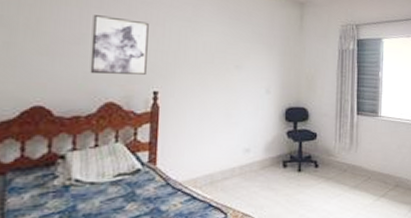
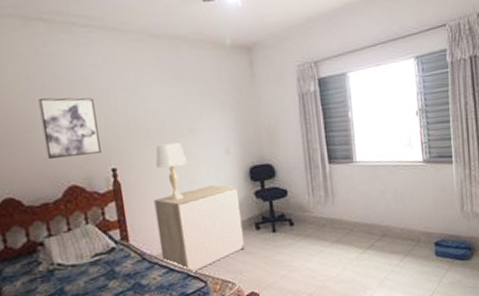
dresser: none [186,120,272,203] -> present [153,185,245,272]
lamp: none [197,75,228,129] -> present [155,142,186,200]

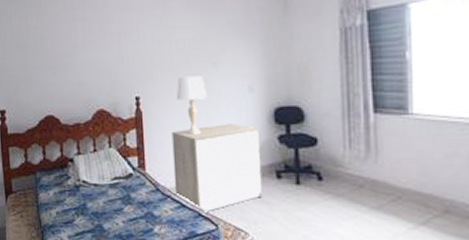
wall art: present [38,98,101,160] -> none [79,27,127,84]

